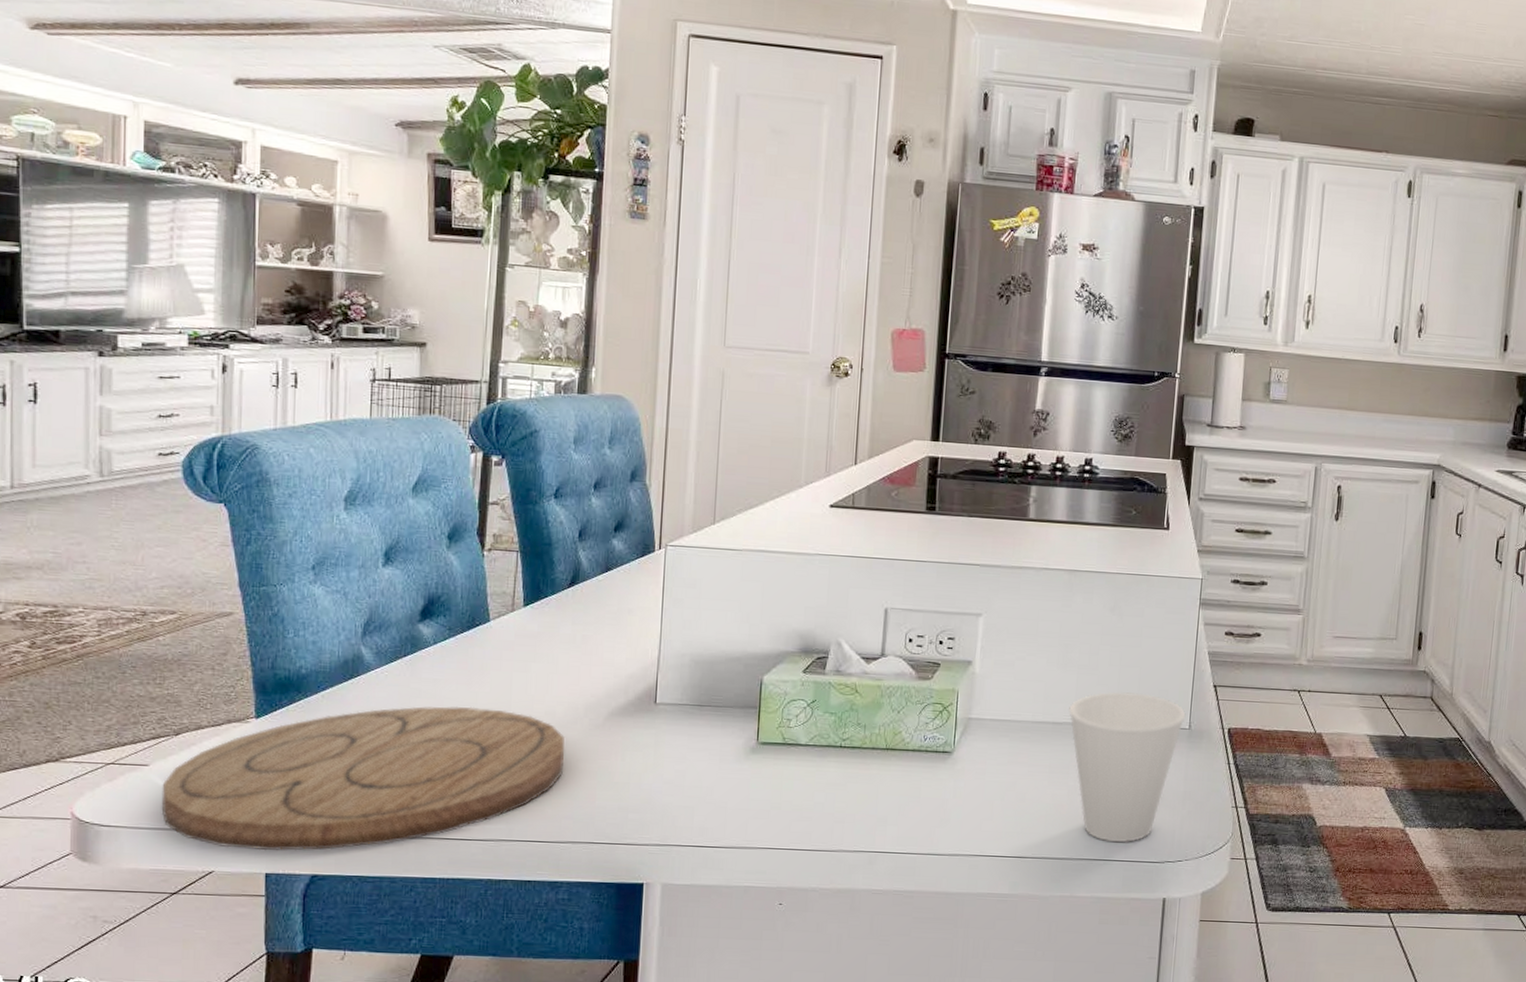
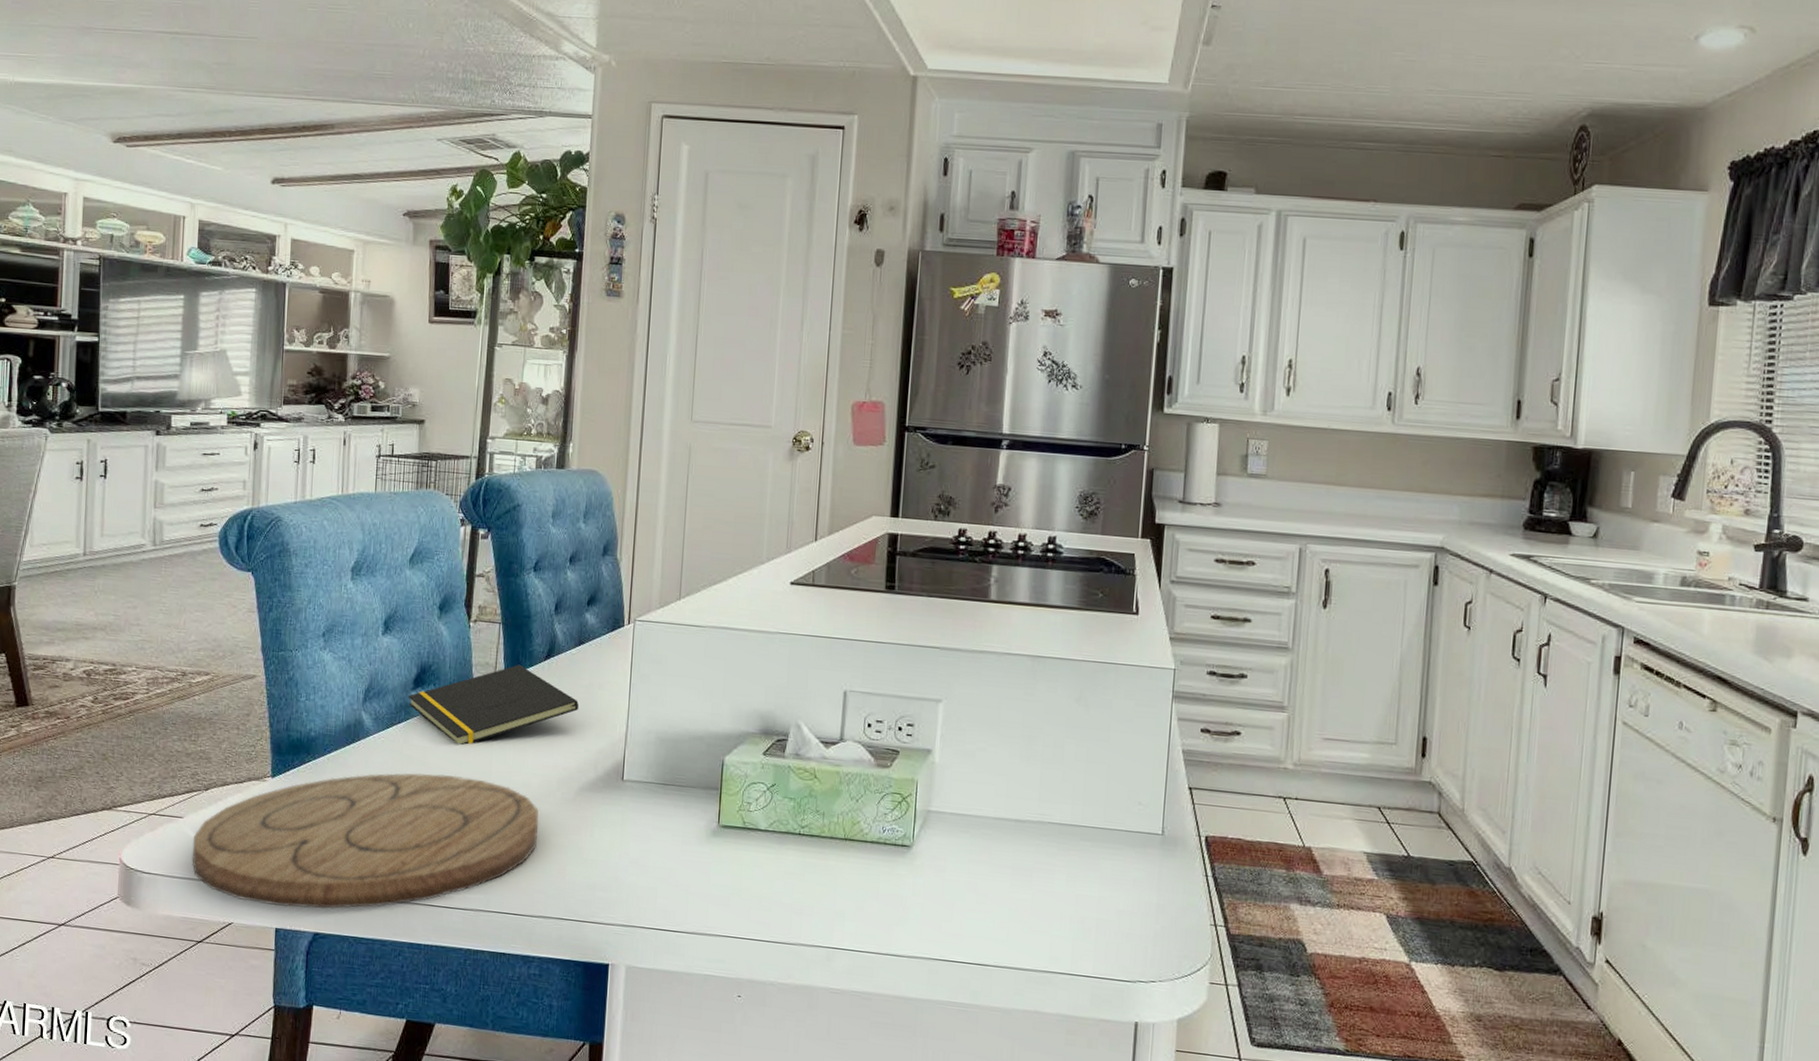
notepad: none [414,593,607,676] -> present [407,665,579,745]
cup: present [1069,692,1186,843] -> none [1032,789,1159,957]

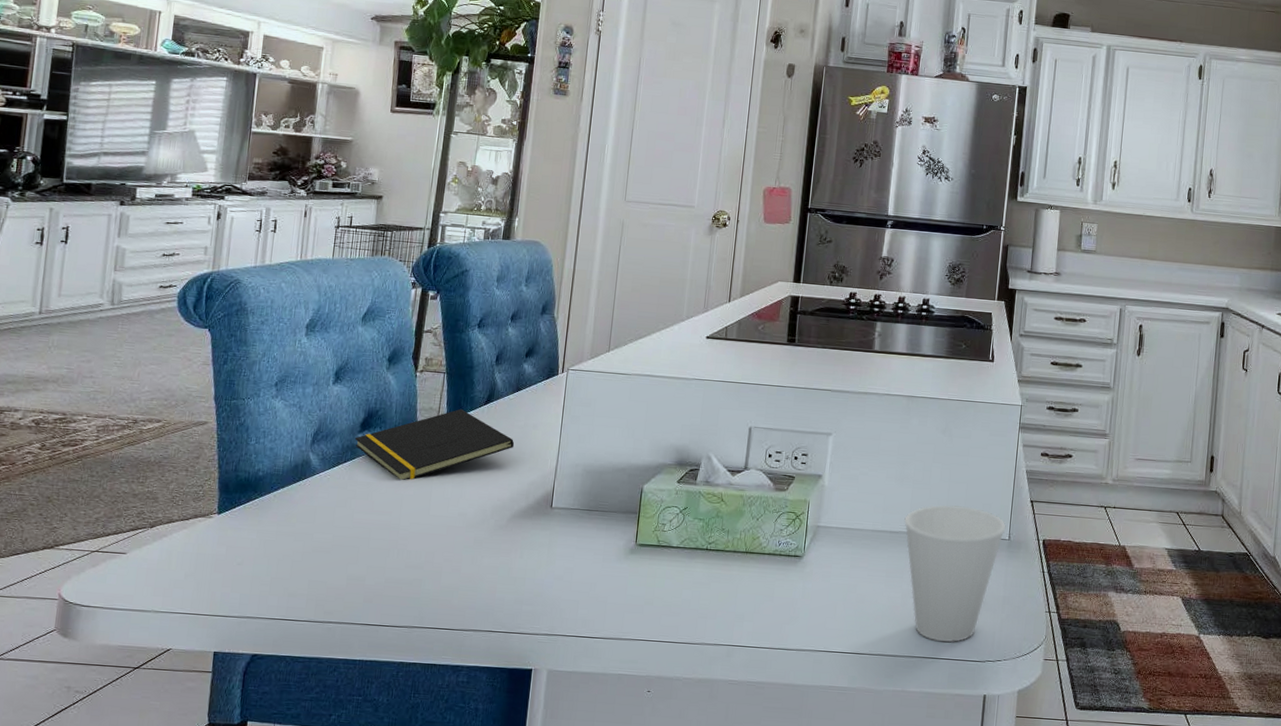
cutting board: present [191,773,539,909] -> none [132,506,473,632]
cup: none [1032,789,1159,957] -> present [904,505,1006,643]

